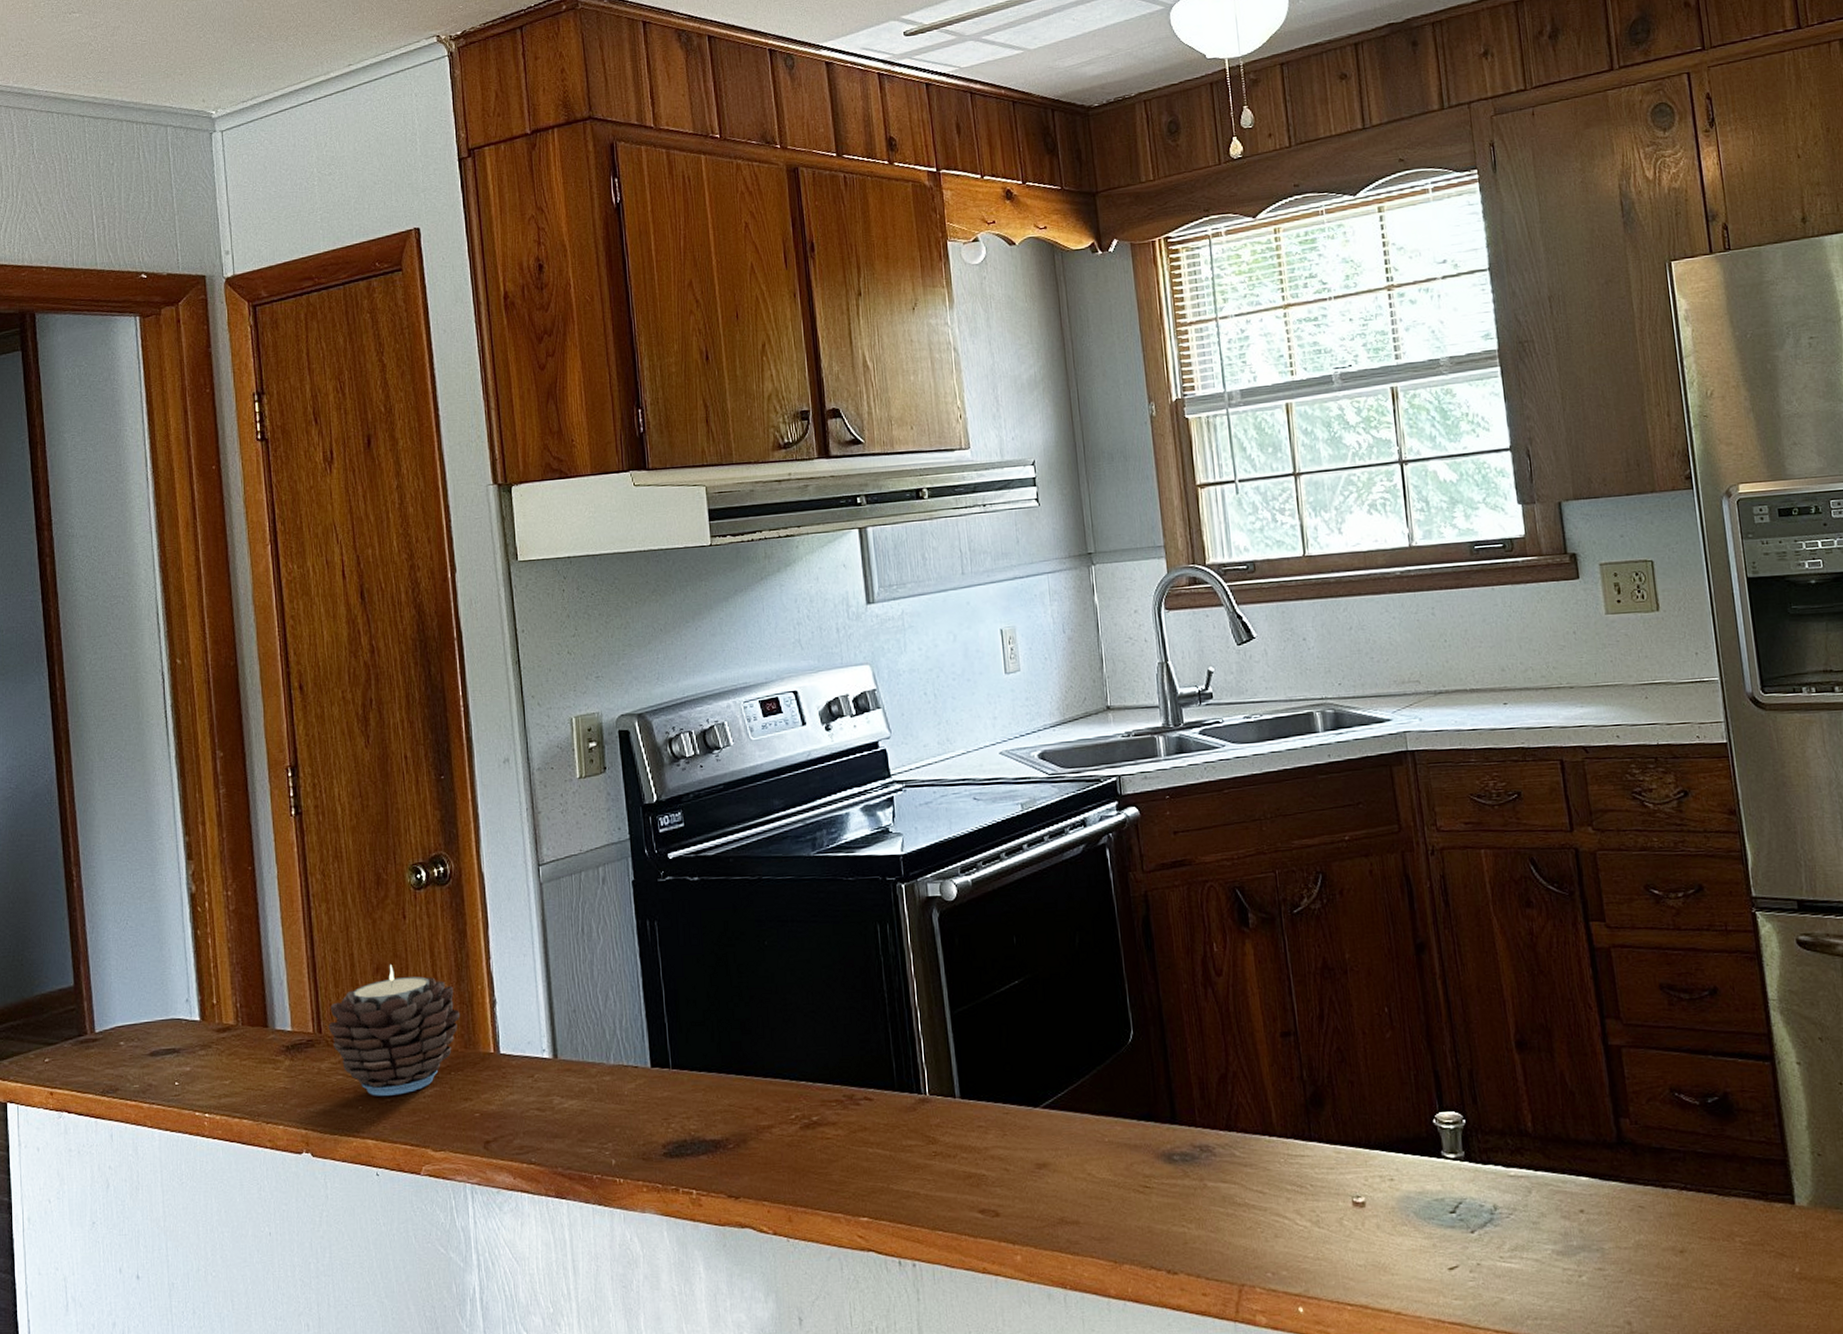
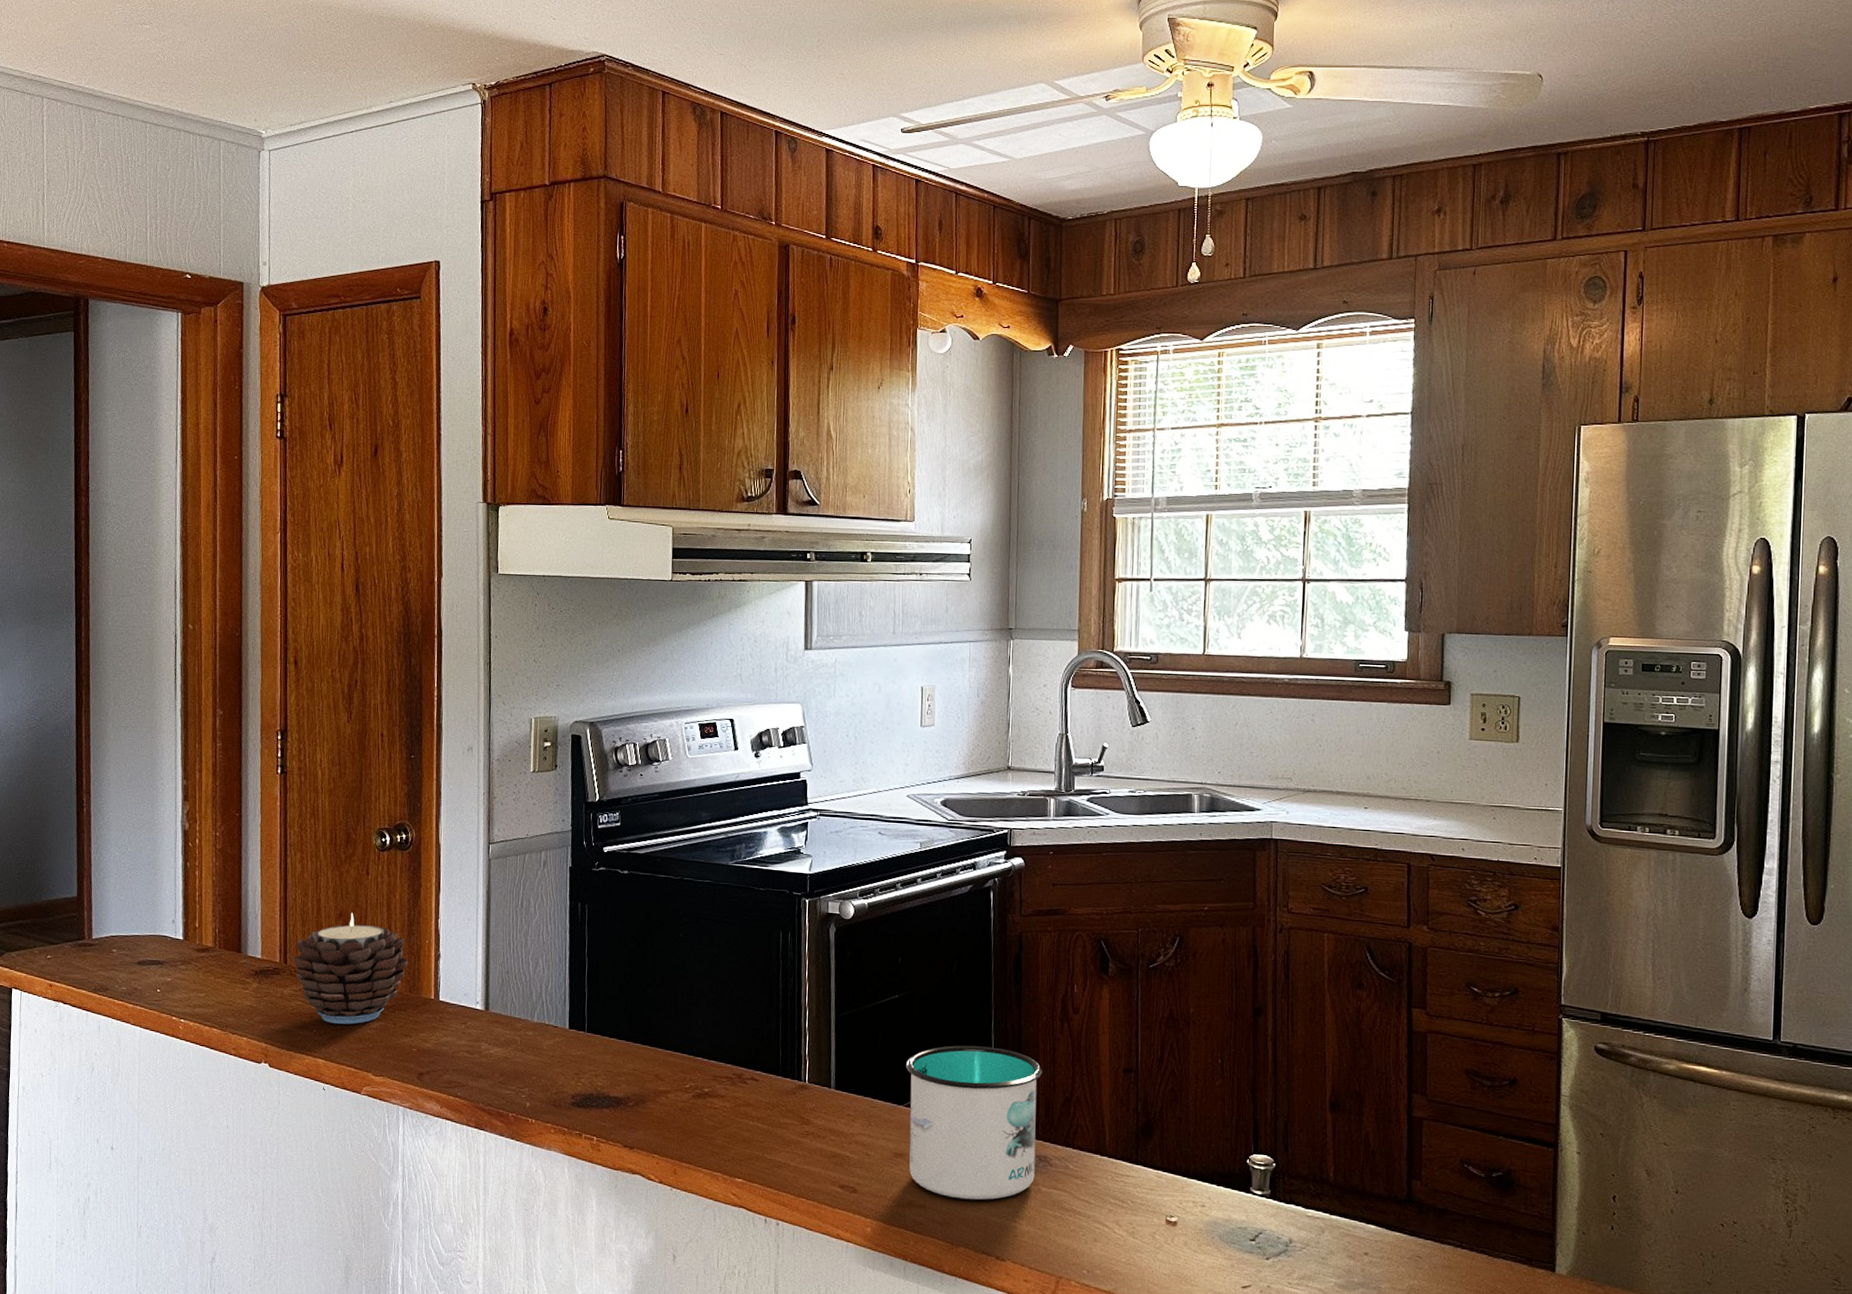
mug: none [1036,1026,1198,1208] -> present [905,1045,1043,1200]

